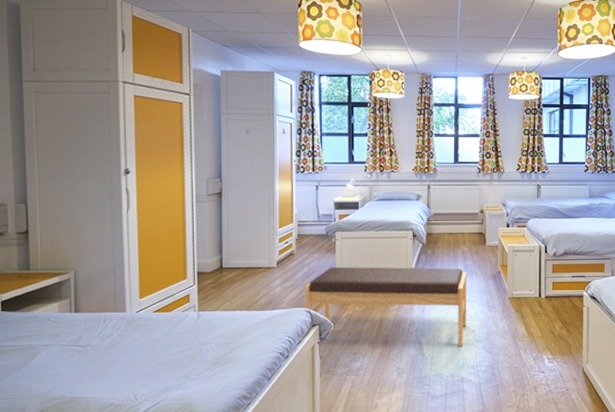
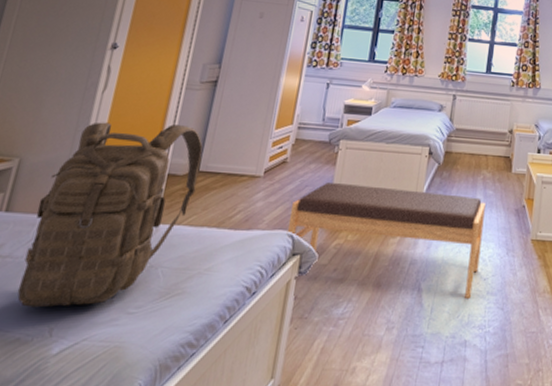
backpack: none [99,232,223,381] -> present [17,122,203,308]

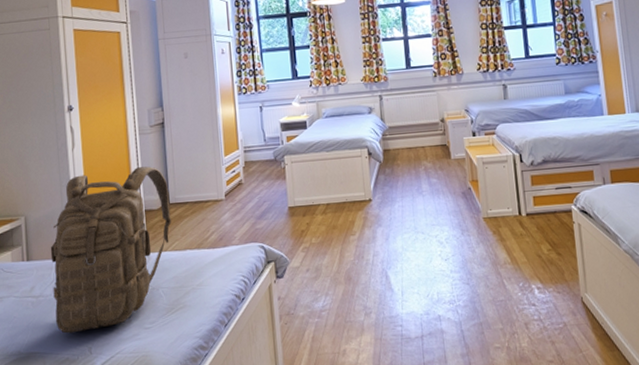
bench: present [286,181,486,298] -> none [255,187,438,279]

